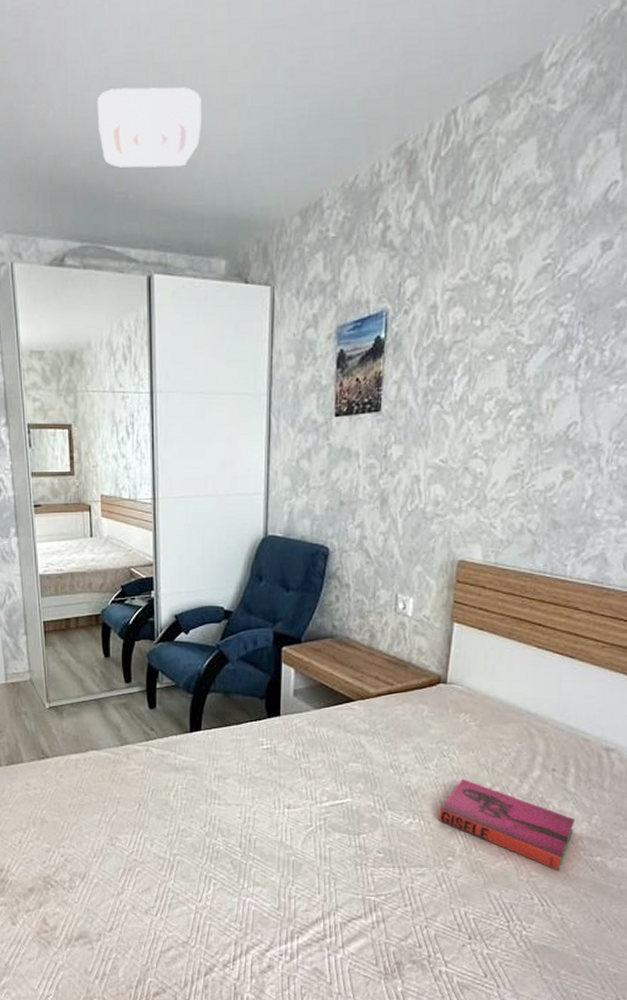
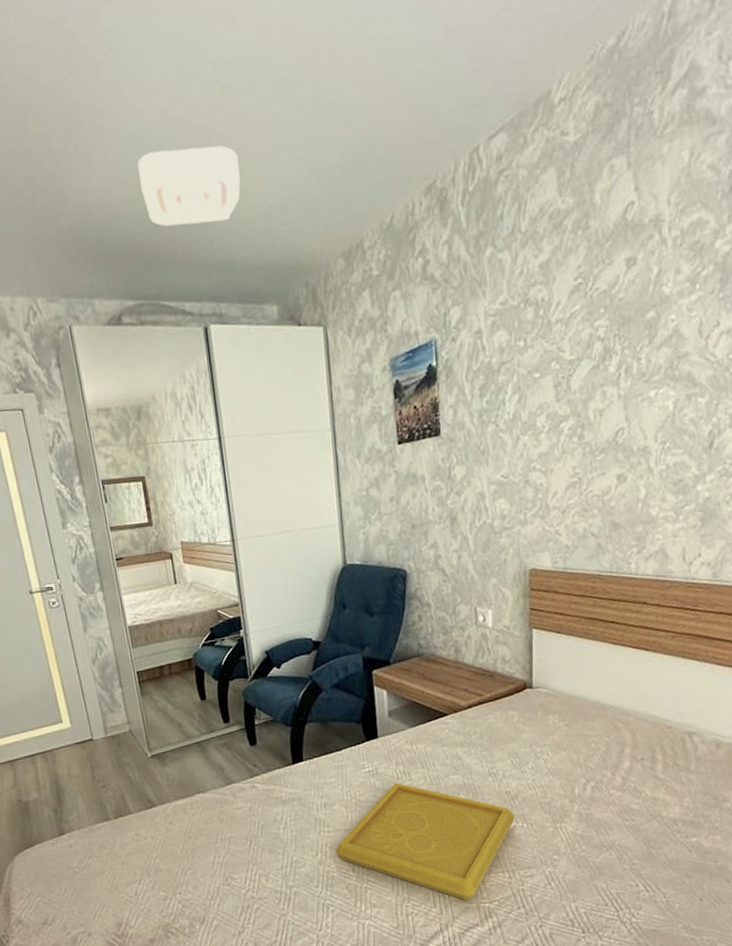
serving tray: none [224,764,412,892] -> present [336,783,515,901]
hardback book: present [438,779,575,871] -> none [540,778,668,856]

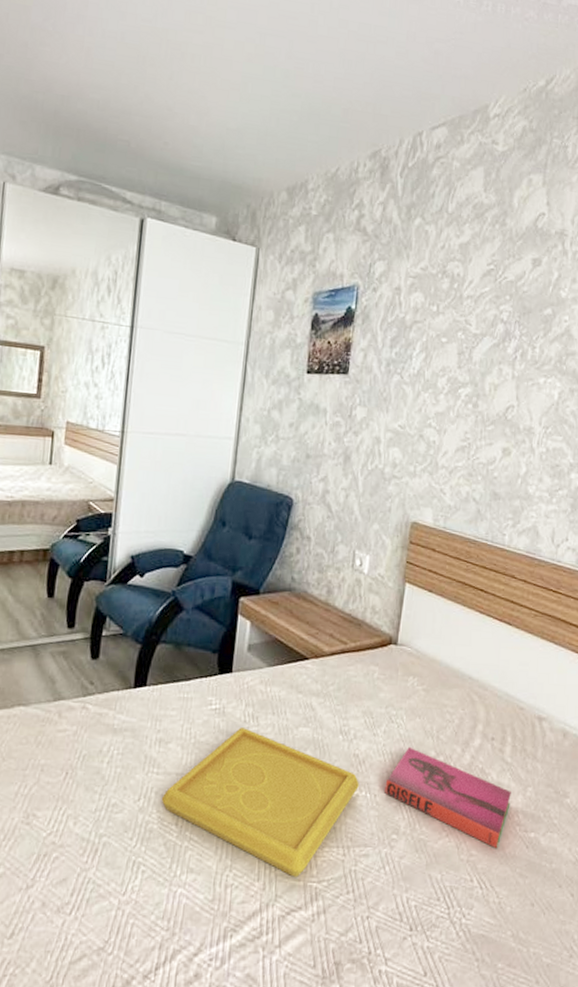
ceiling light: present [137,145,241,227] -> none [108,51,208,130]
hardback book: none [540,778,668,856] -> present [384,747,511,849]

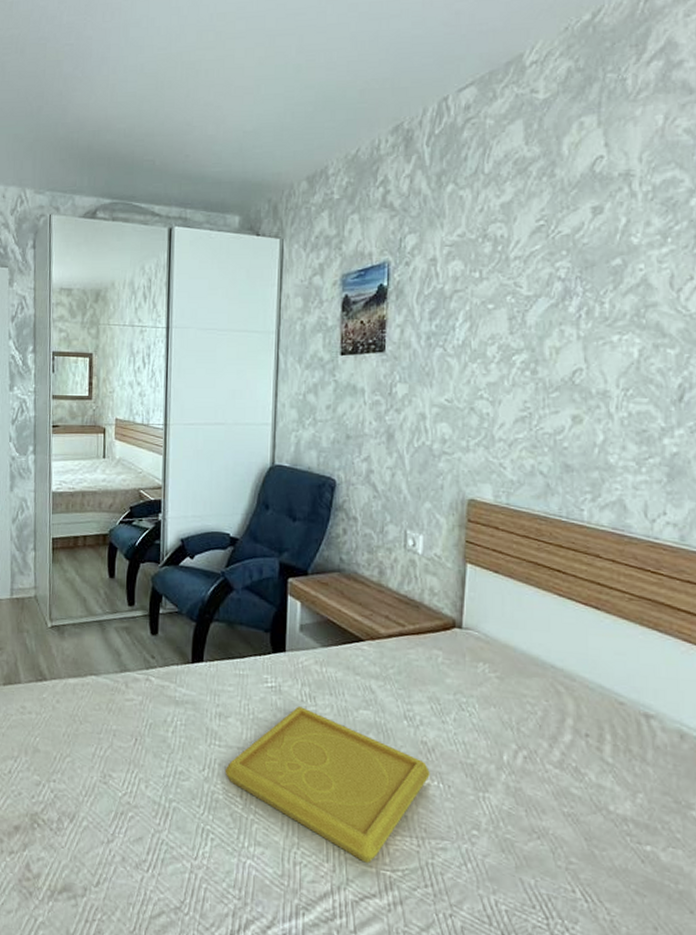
hardback book: present [384,747,511,849] -> none [460,738,616,860]

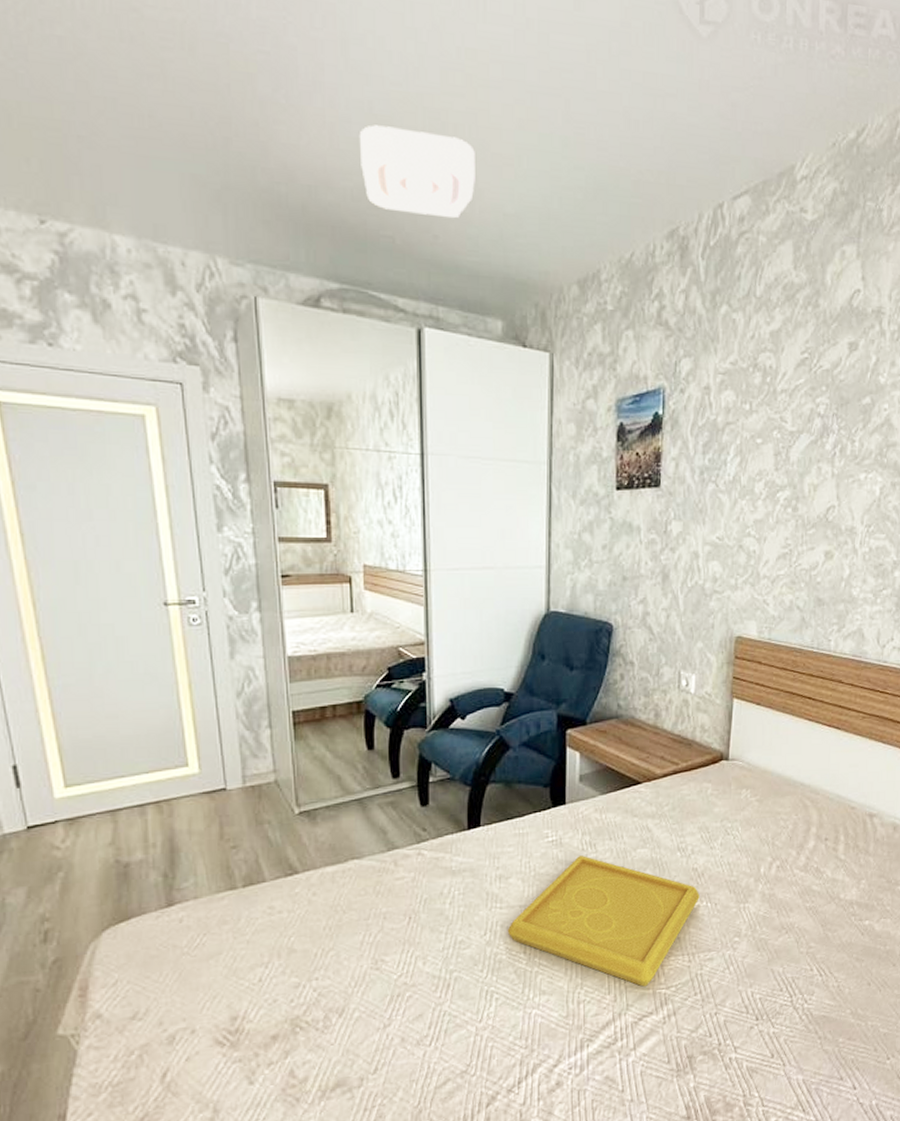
ceiling light: none [132,79,222,141] -> present [359,125,475,219]

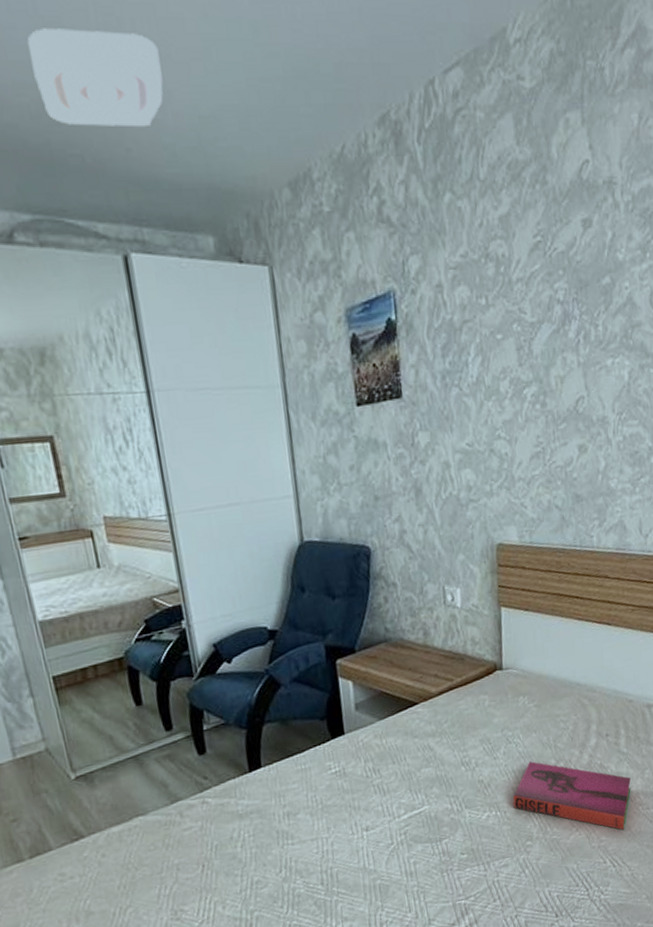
serving tray: present [507,855,700,987] -> none [302,782,489,901]
hardback book: none [725,856,846,939] -> present [513,761,631,831]

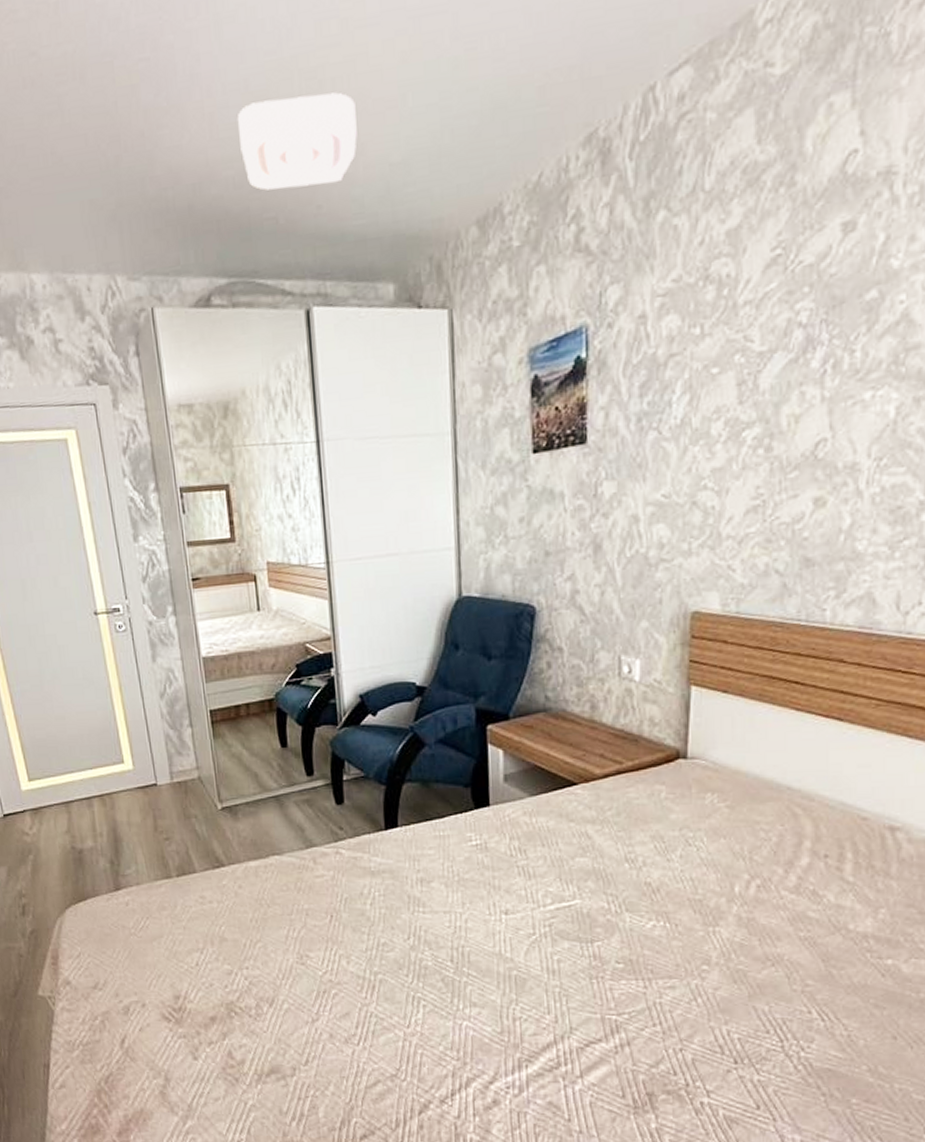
hardback book: present [513,761,631,831] -> none [688,872,856,978]

